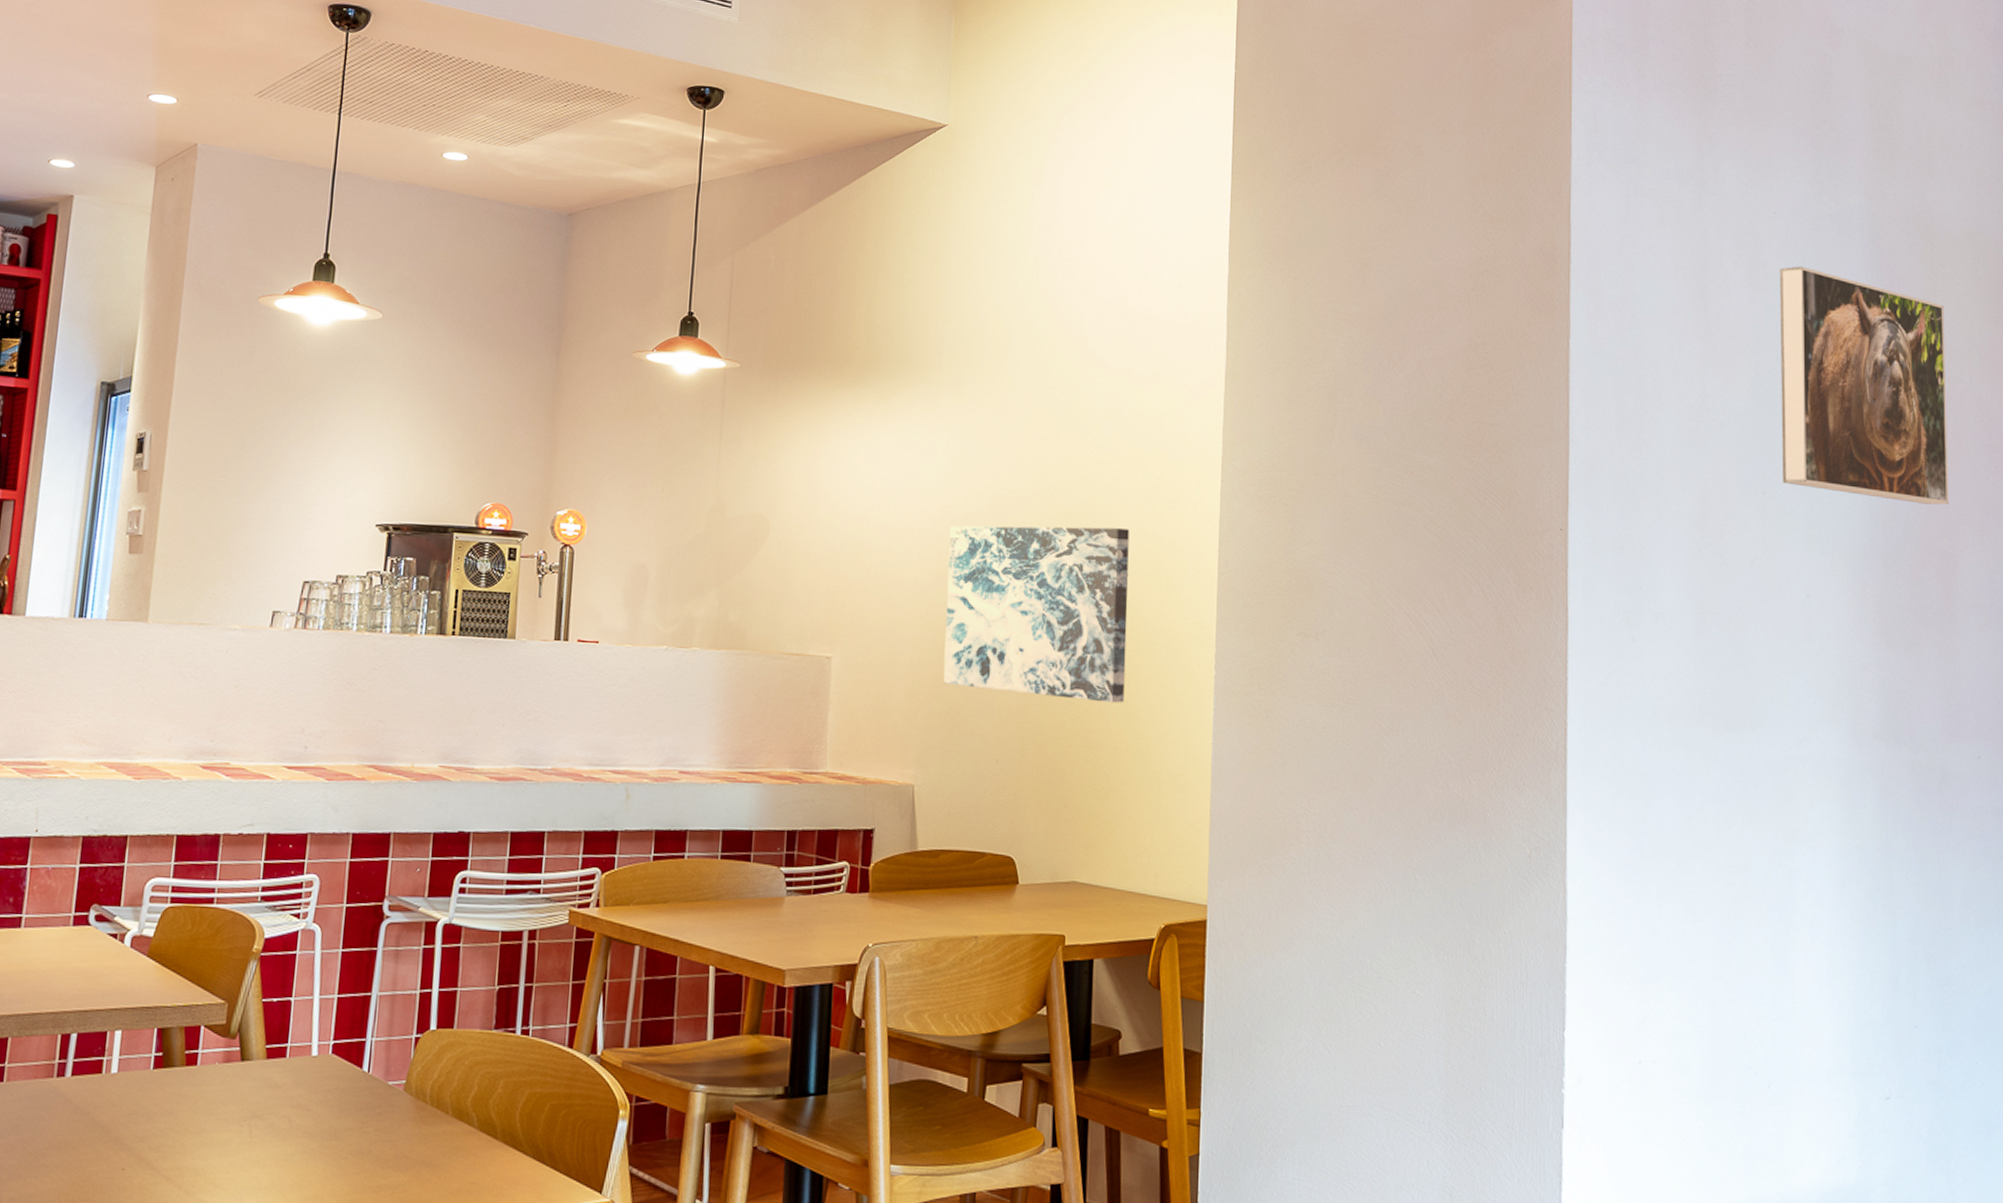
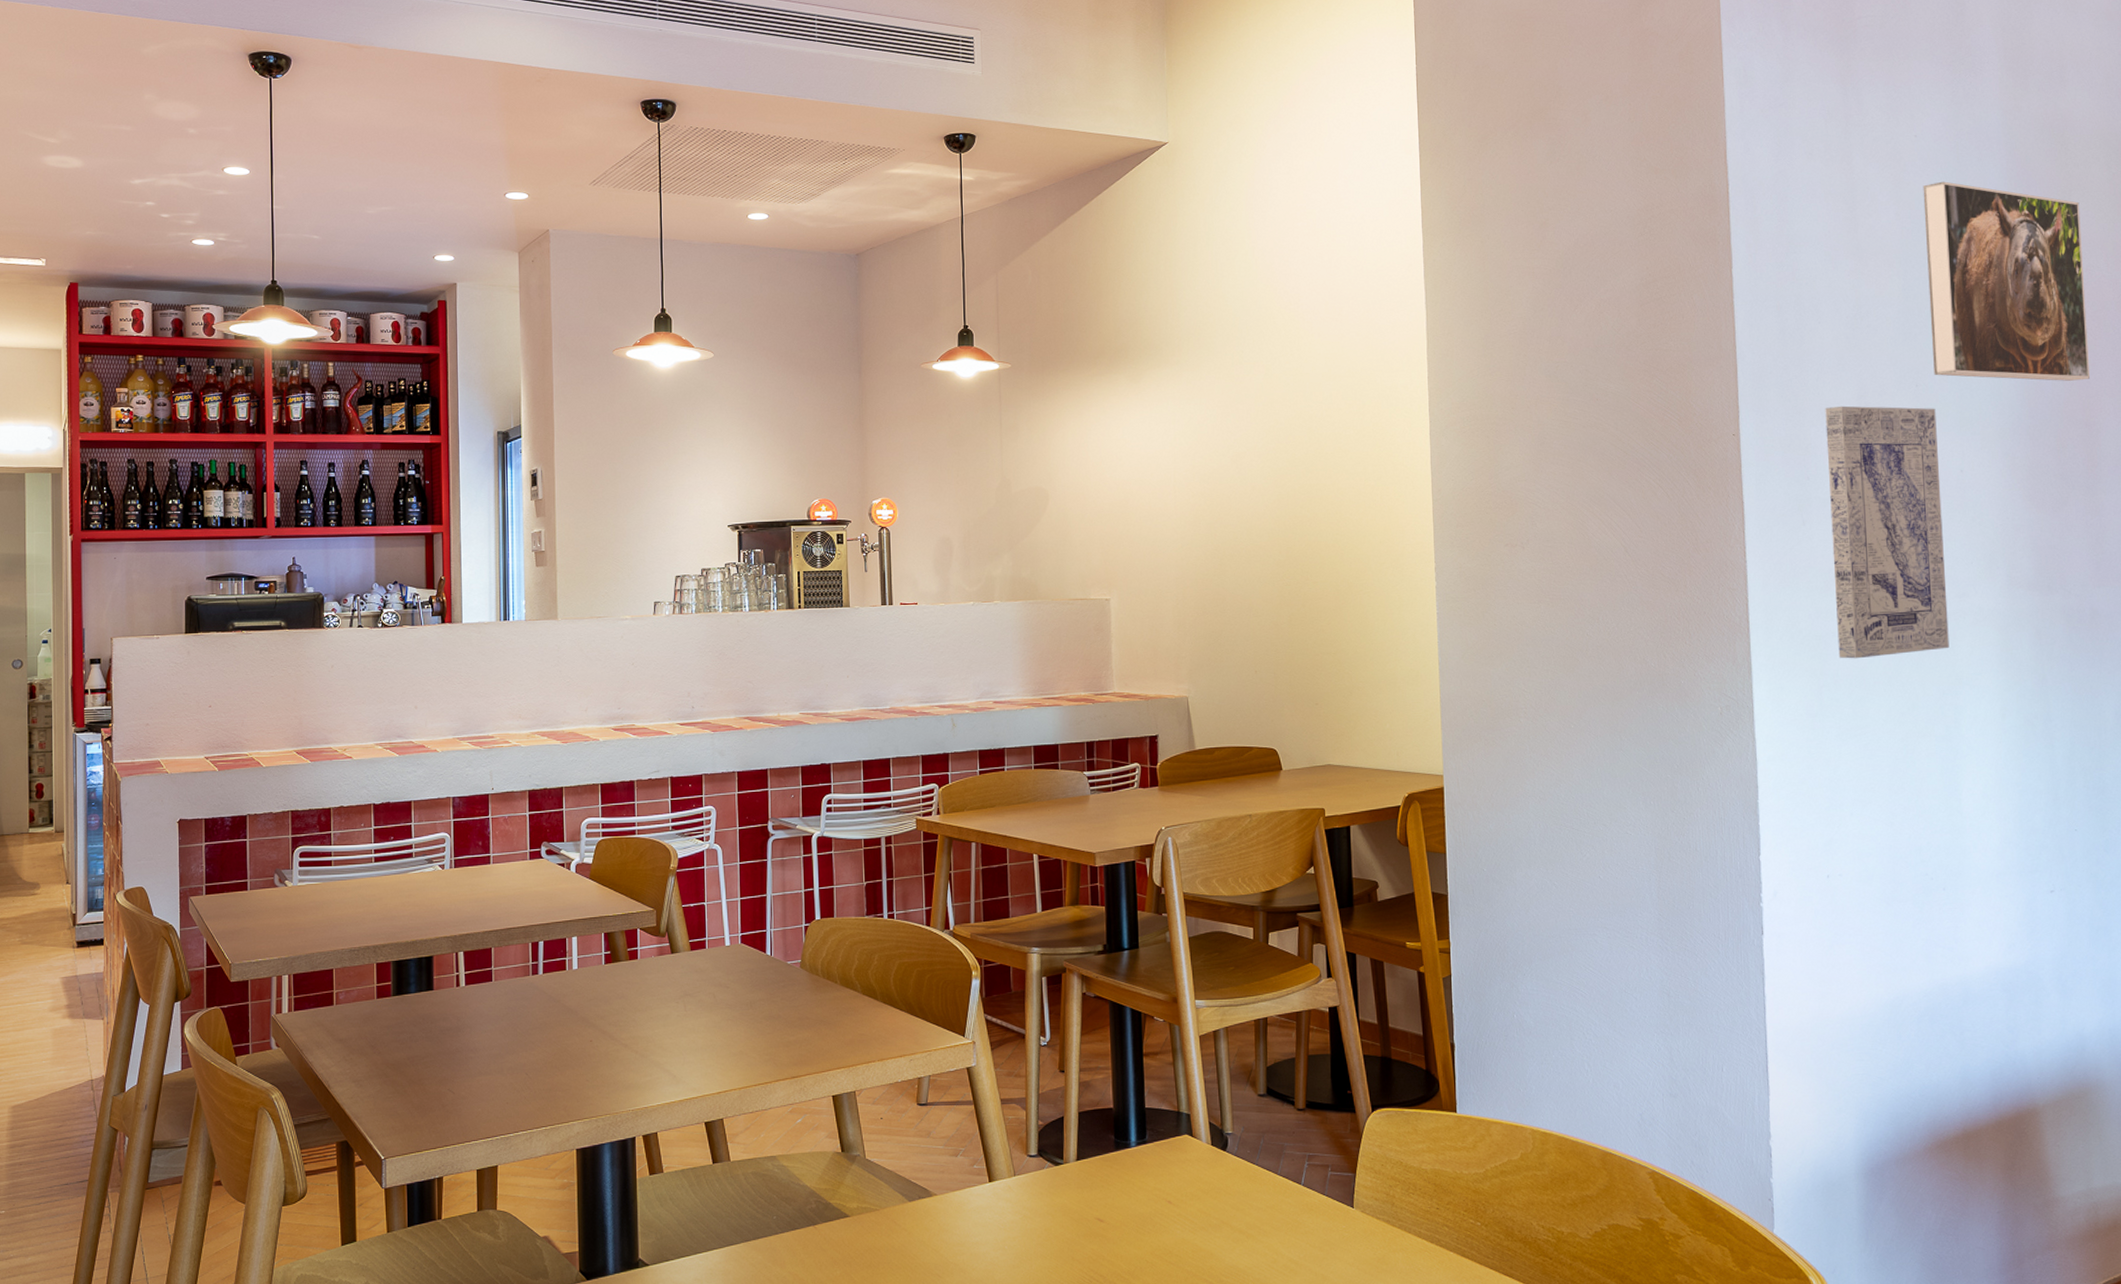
wall art: present [943,525,1130,703] -> none [1199,470,1360,616]
wall art: none [1662,507,1786,804] -> present [1825,405,1949,659]

